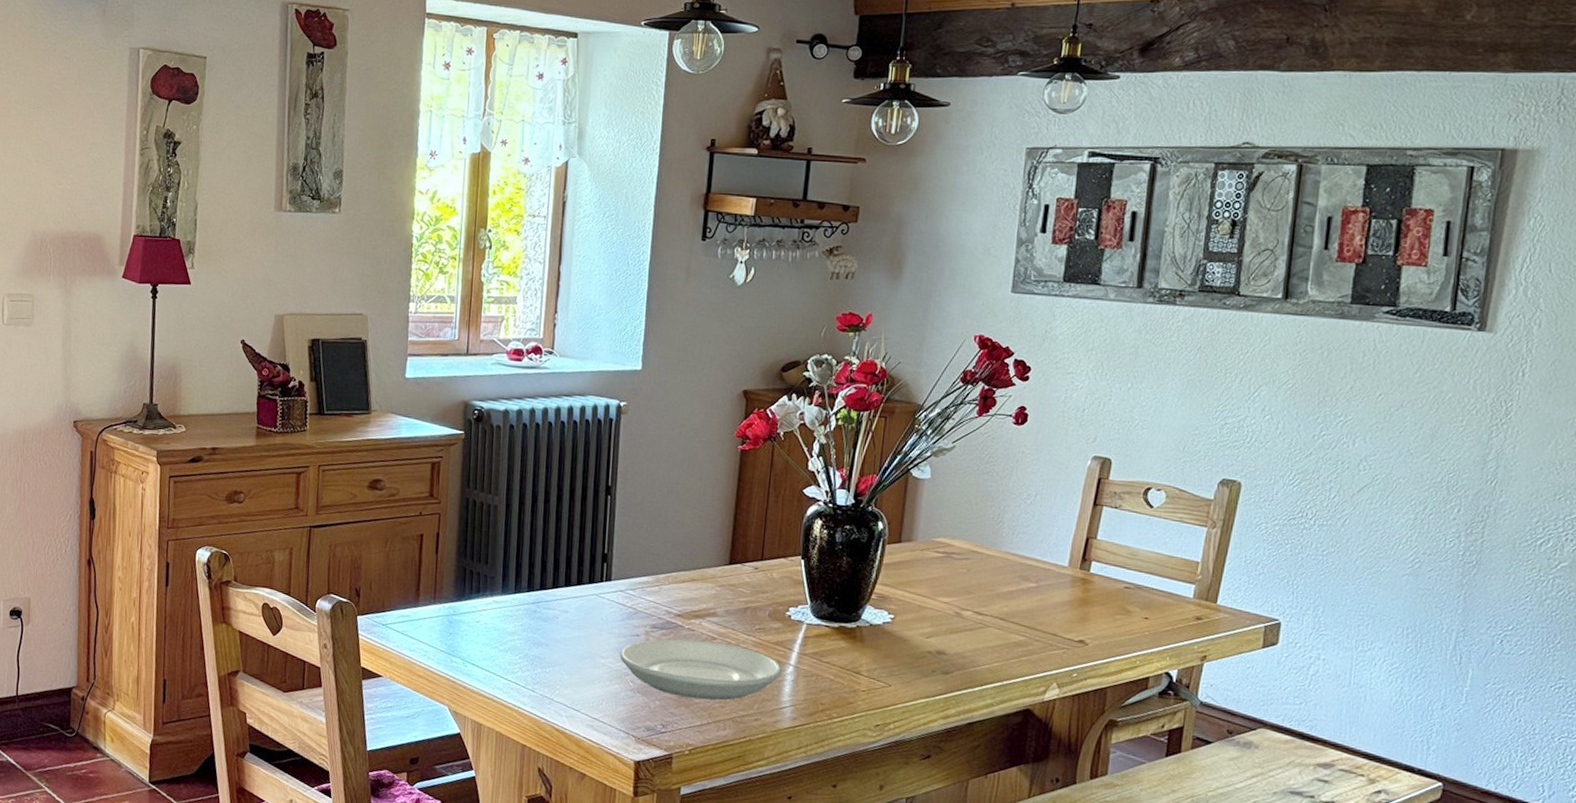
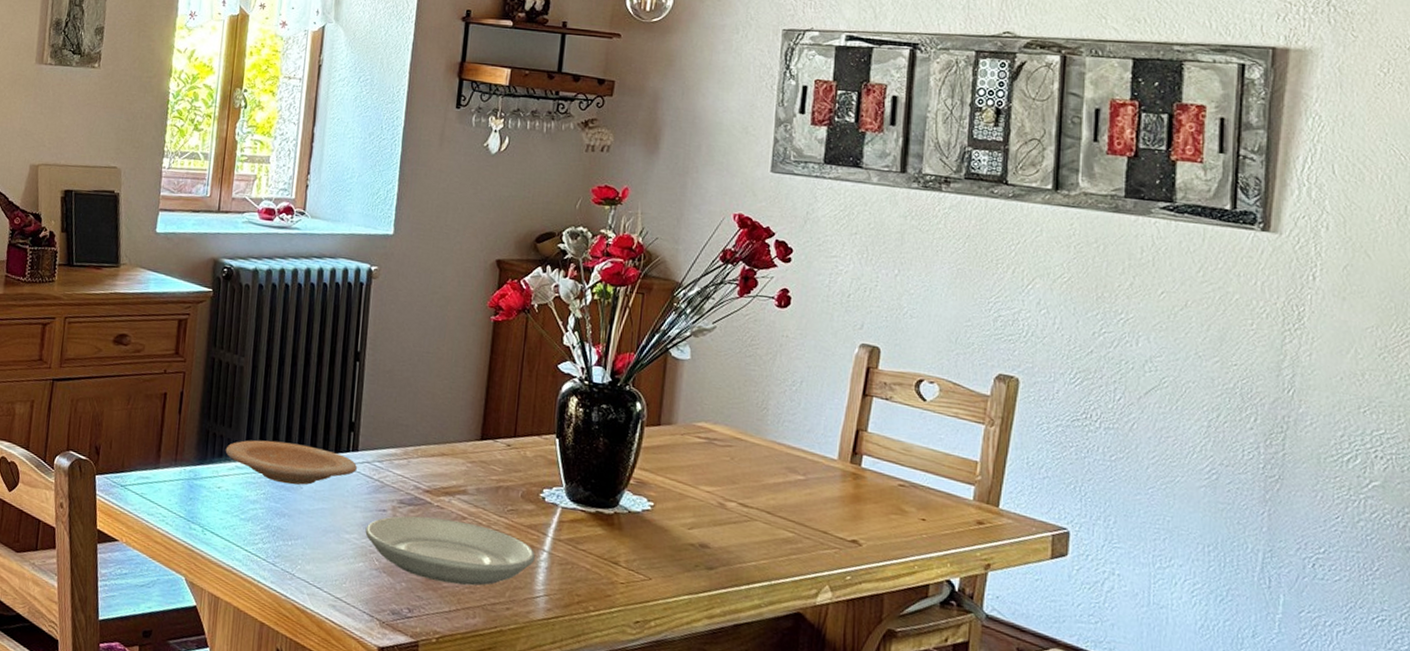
plate: none [482,575,611,616] -> present [225,440,357,485]

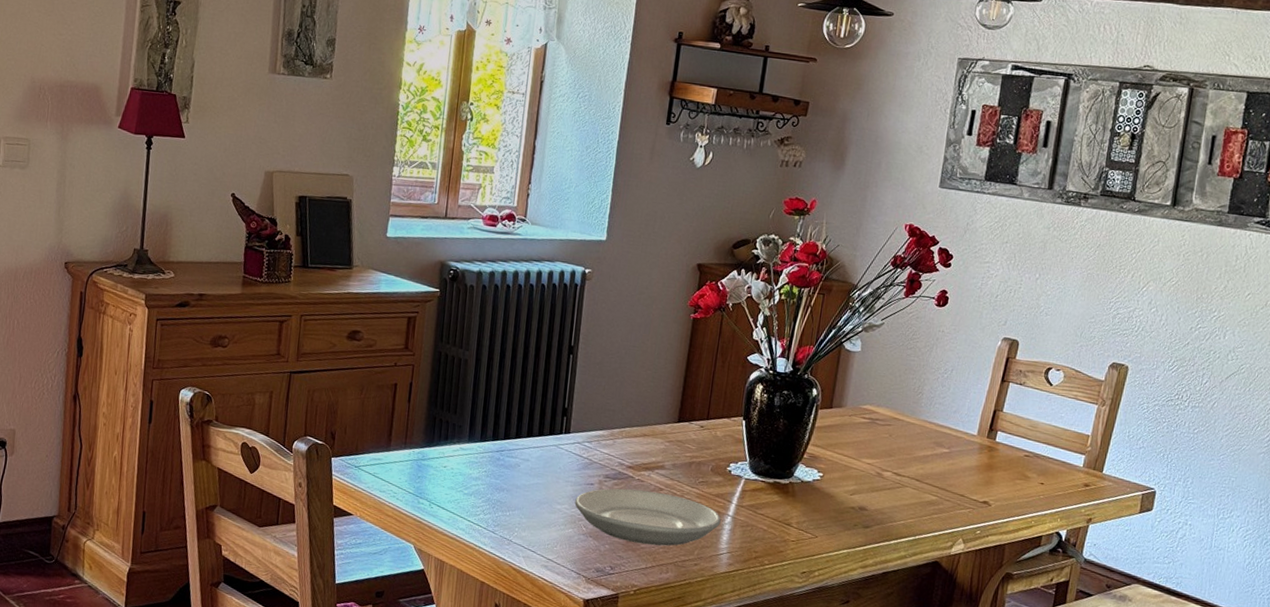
plate: present [225,440,357,485] -> none [450,424,569,464]

